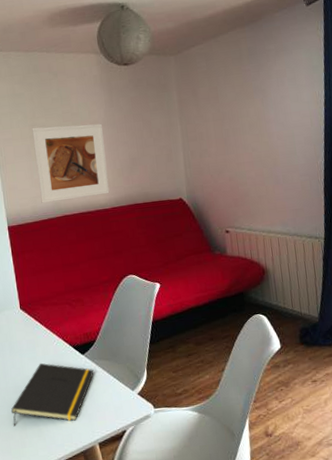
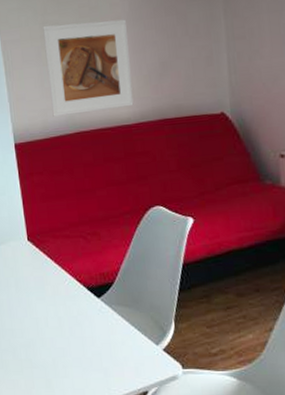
notepad: present [11,363,94,427] -> none [17,304,111,374]

